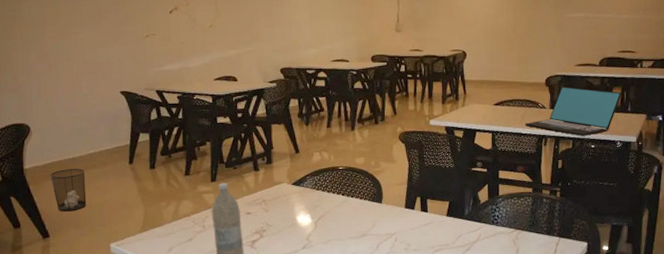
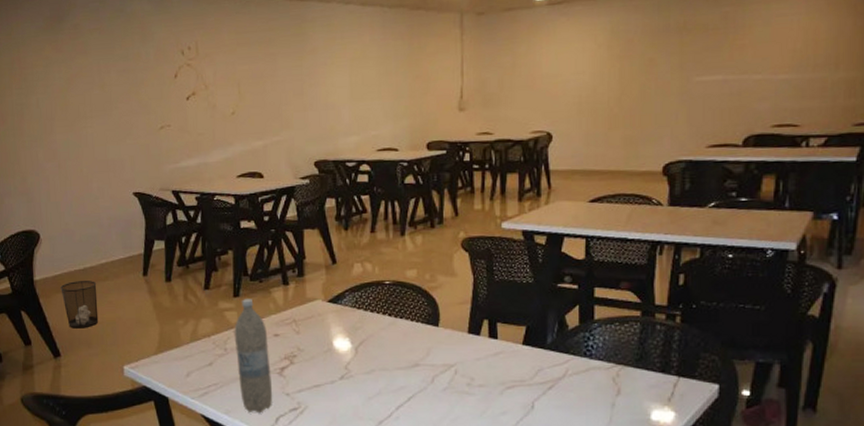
laptop: present [524,87,622,136] -> none [631,176,777,242]

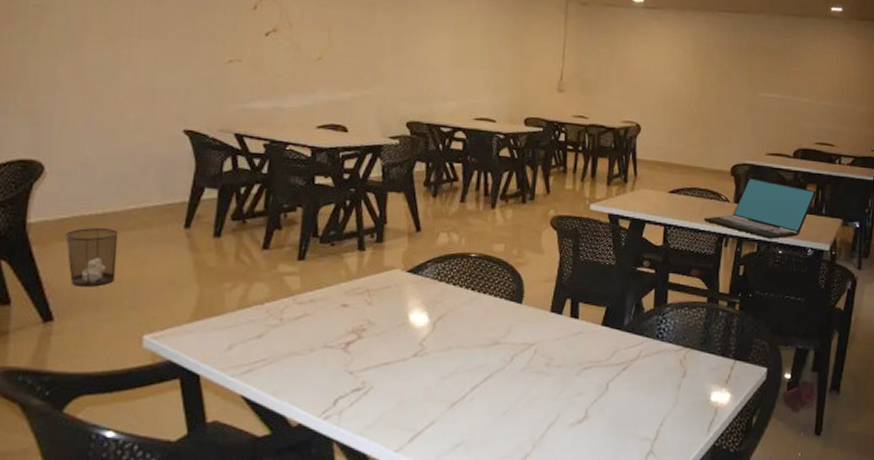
water bottle: present [234,299,273,414] -> none [293,263,334,394]
laptop: none [631,176,777,242] -> present [703,178,817,239]

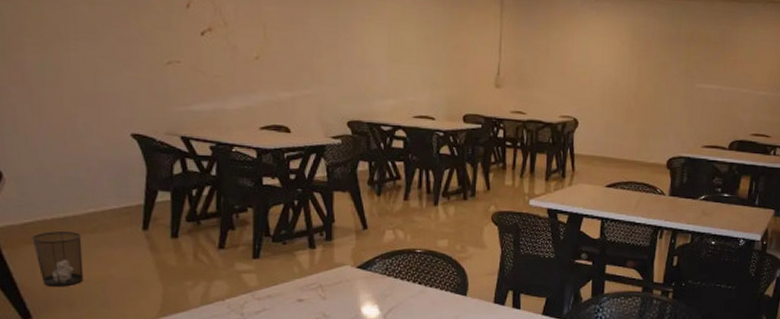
laptop: present [703,178,817,239] -> none [639,171,751,230]

